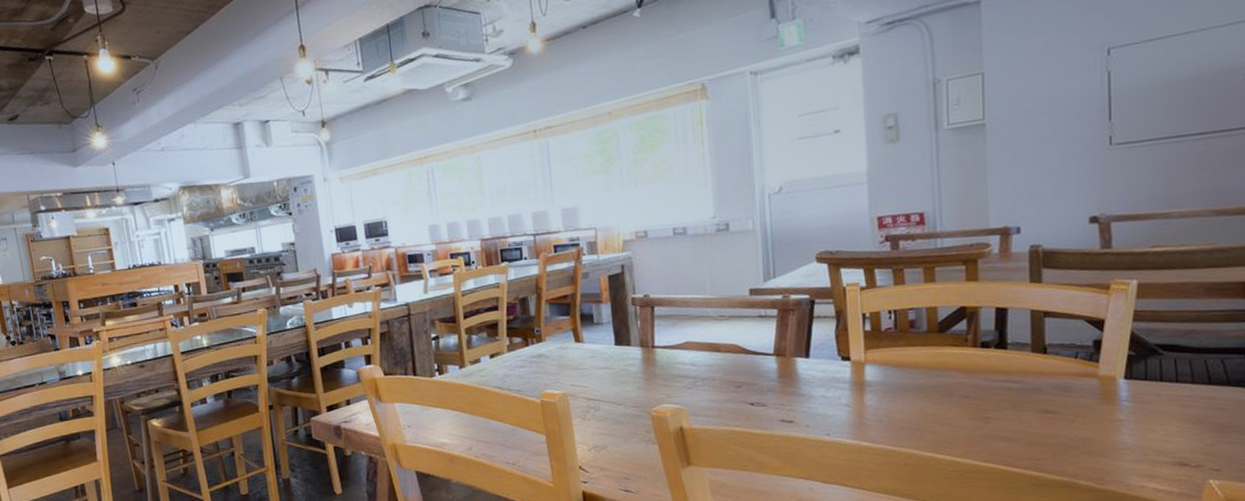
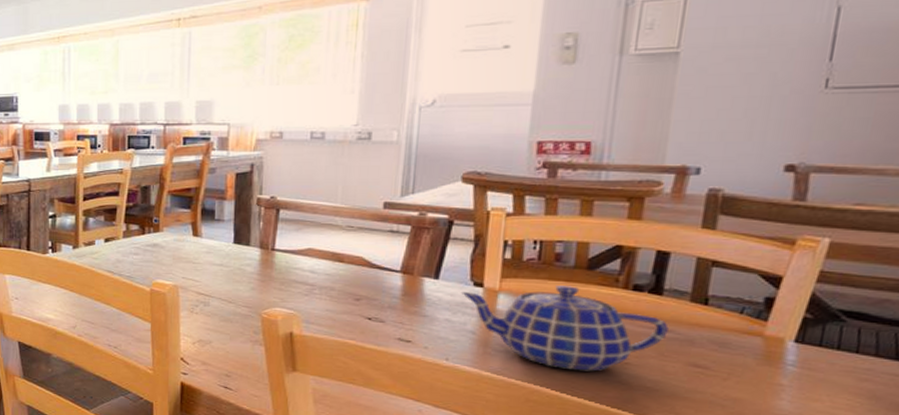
teapot: none [830,350,1017,430] -> present [460,285,669,371]

